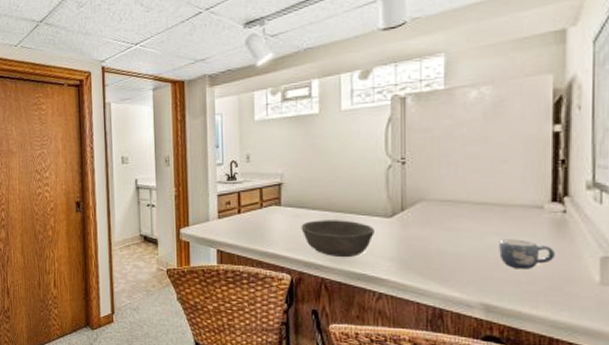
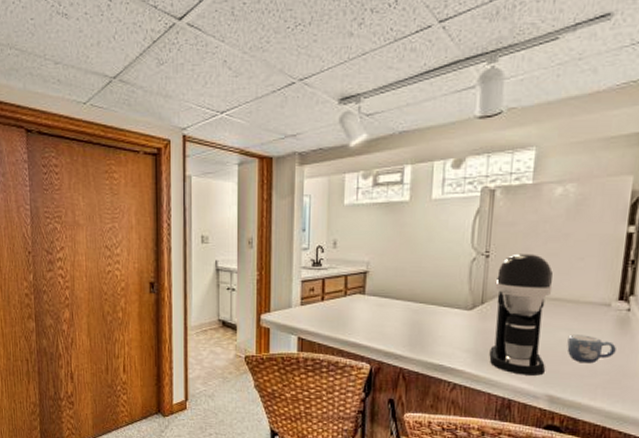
bowl: present [301,220,374,258] -> none [383,310,454,349]
coffee maker: none [414,158,478,283] -> present [489,253,553,376]

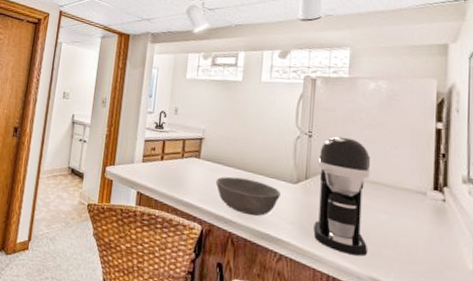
bowl: none [383,310,454,349] -> present [215,176,280,216]
mug: present [567,334,616,364] -> none [387,218,435,250]

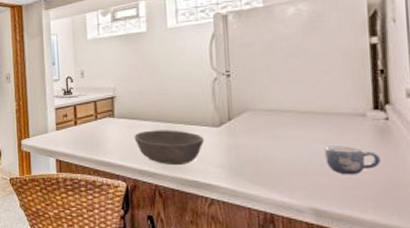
coffee maker: present [313,136,371,257] -> none [240,70,307,189]
mug: none [387,218,435,250] -> present [325,146,380,175]

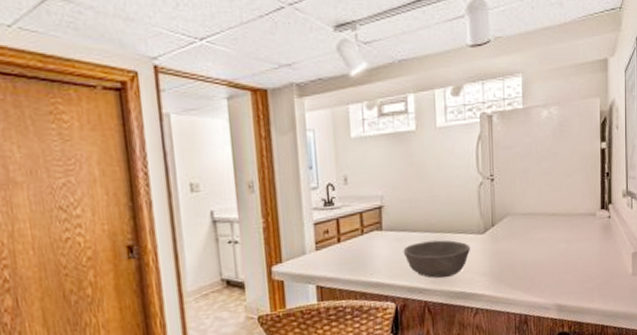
mug: present [325,146,380,175] -> none [566,244,604,270]

